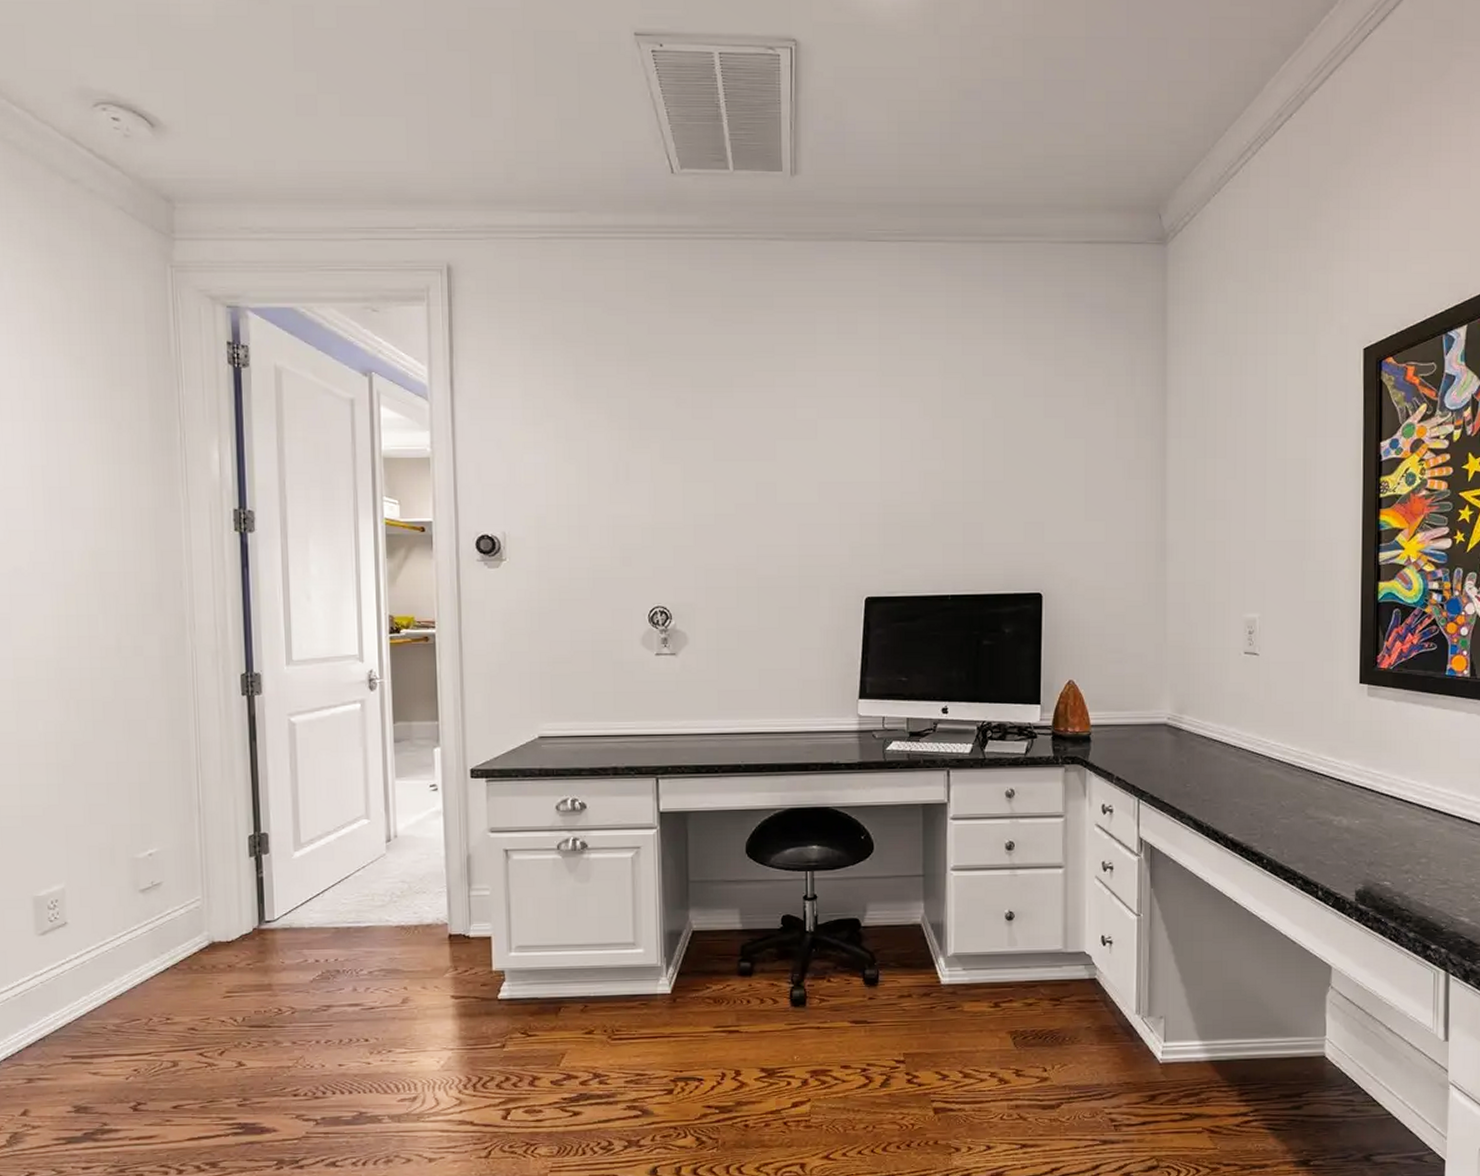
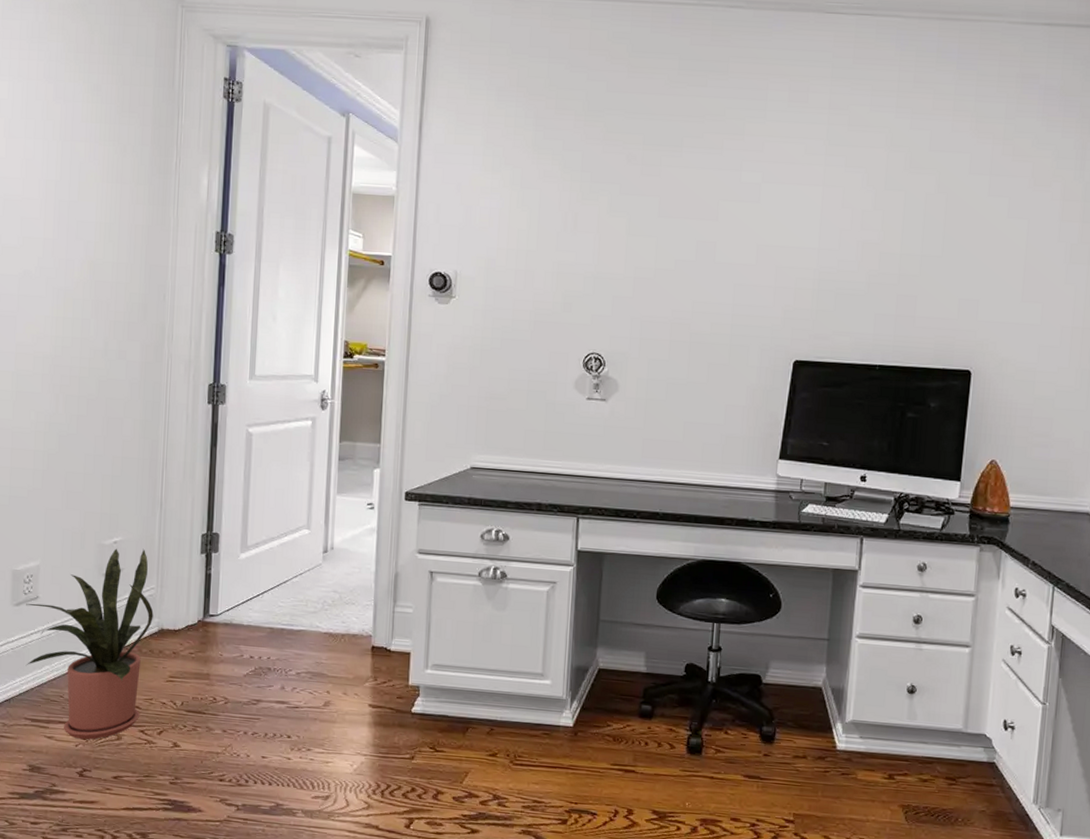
house plant: none [53,858,202,1071] -> present [25,548,154,740]

